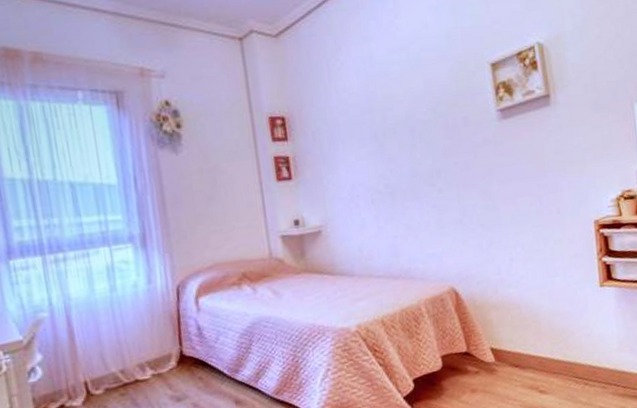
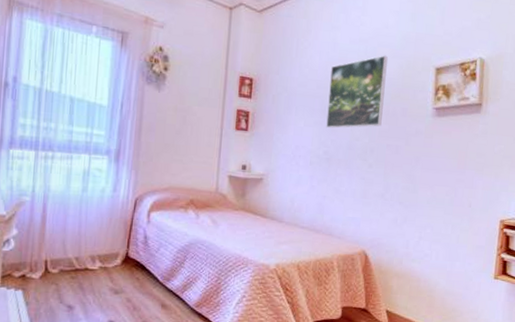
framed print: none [373,60,443,157] -> present [326,55,388,128]

